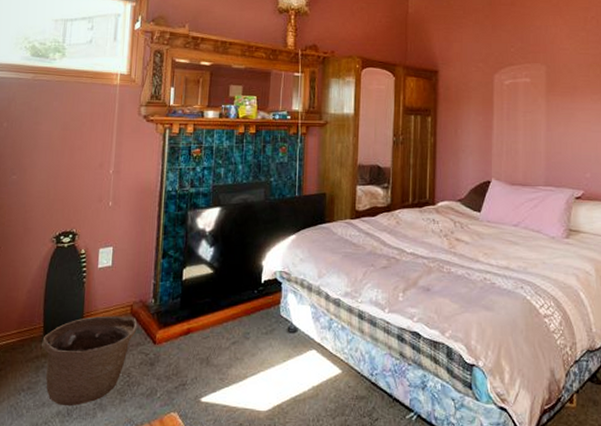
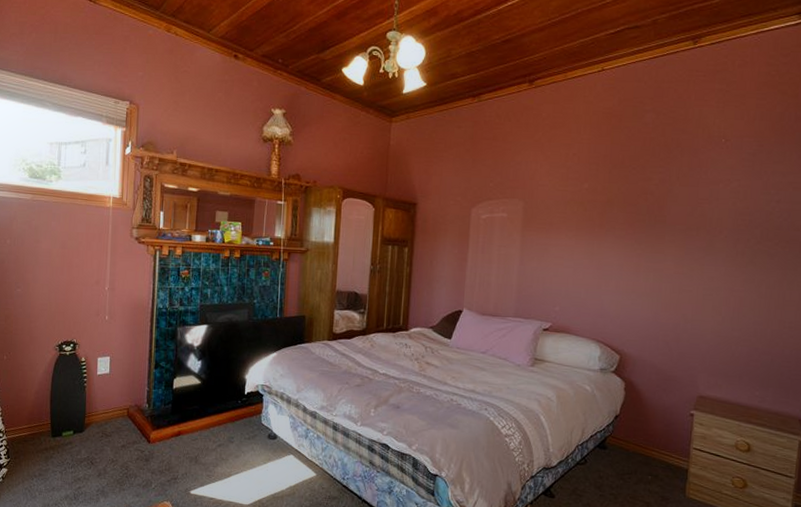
basket: present [42,315,138,407] -> none [50,416,134,492]

